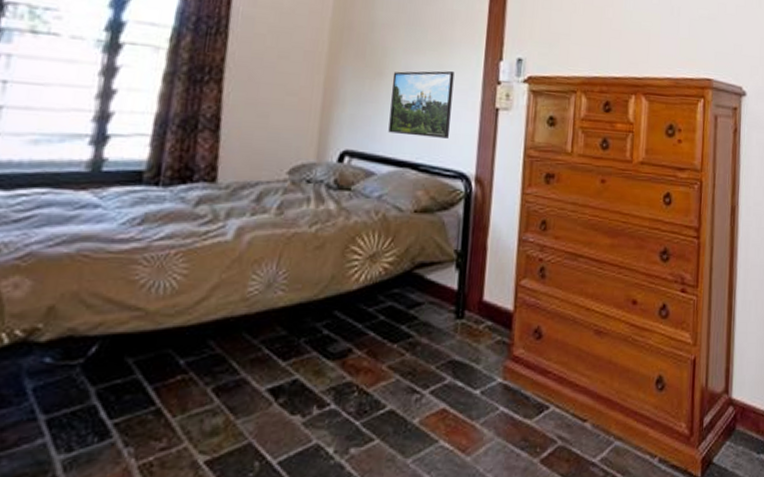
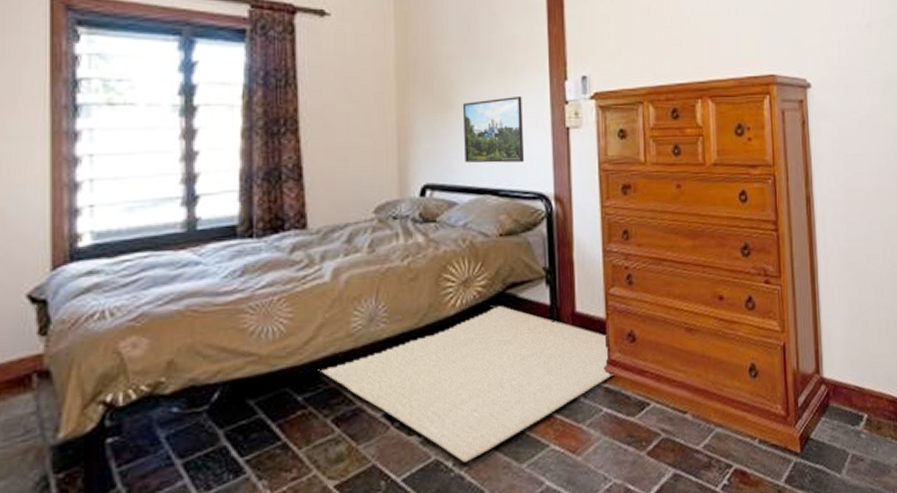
rug: none [205,286,515,450] -> present [318,306,613,462]

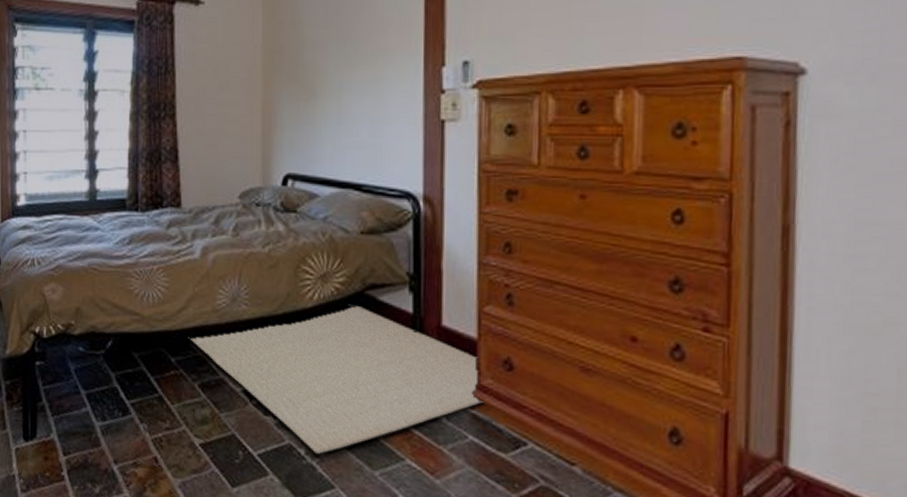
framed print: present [462,97,524,163] -> none [326,85,391,156]

